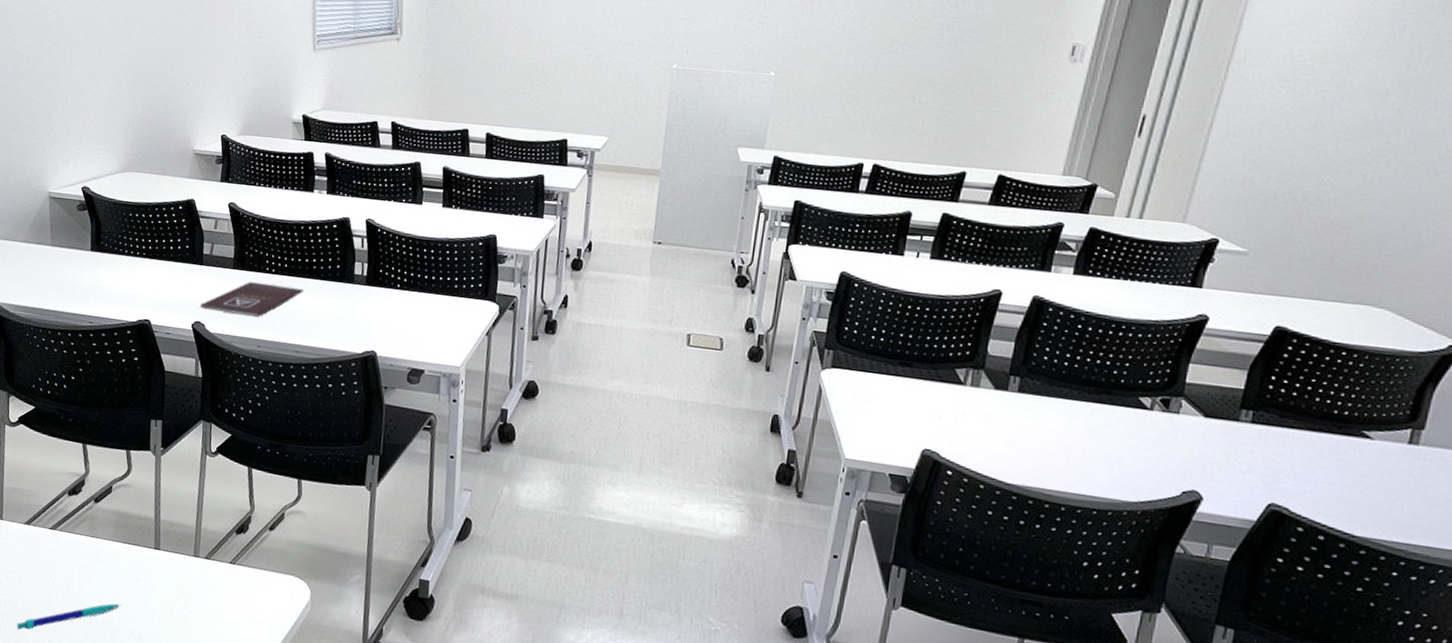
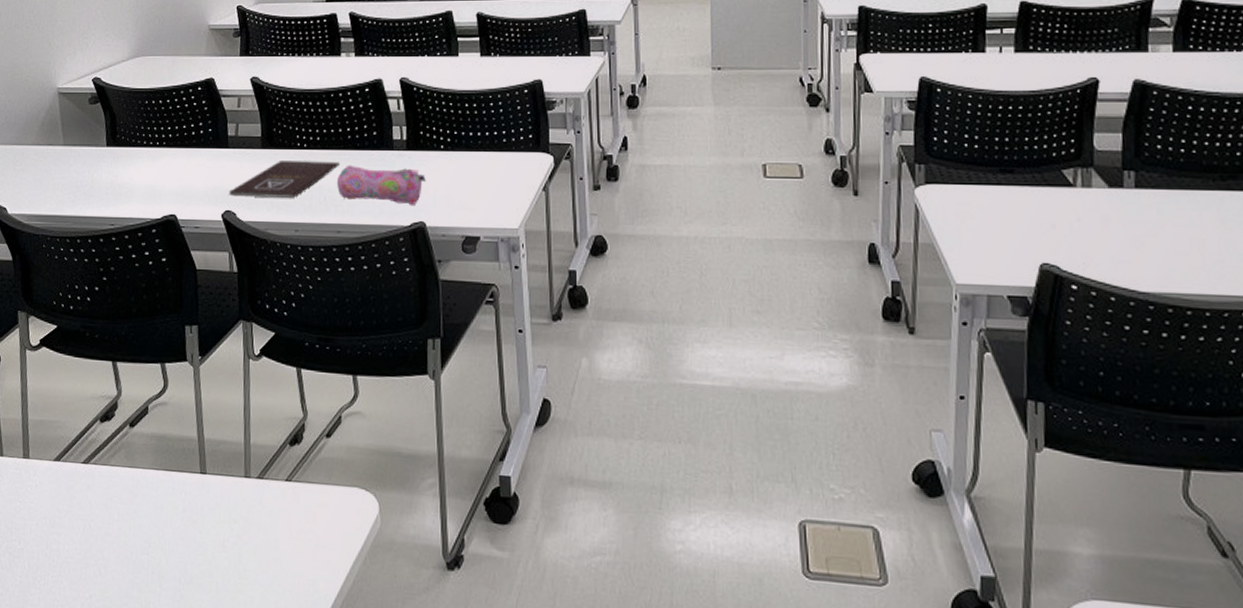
pen: present [16,603,121,631] -> none [52,542,168,586]
pencil case: none [298,292,381,335] -> present [336,164,426,205]

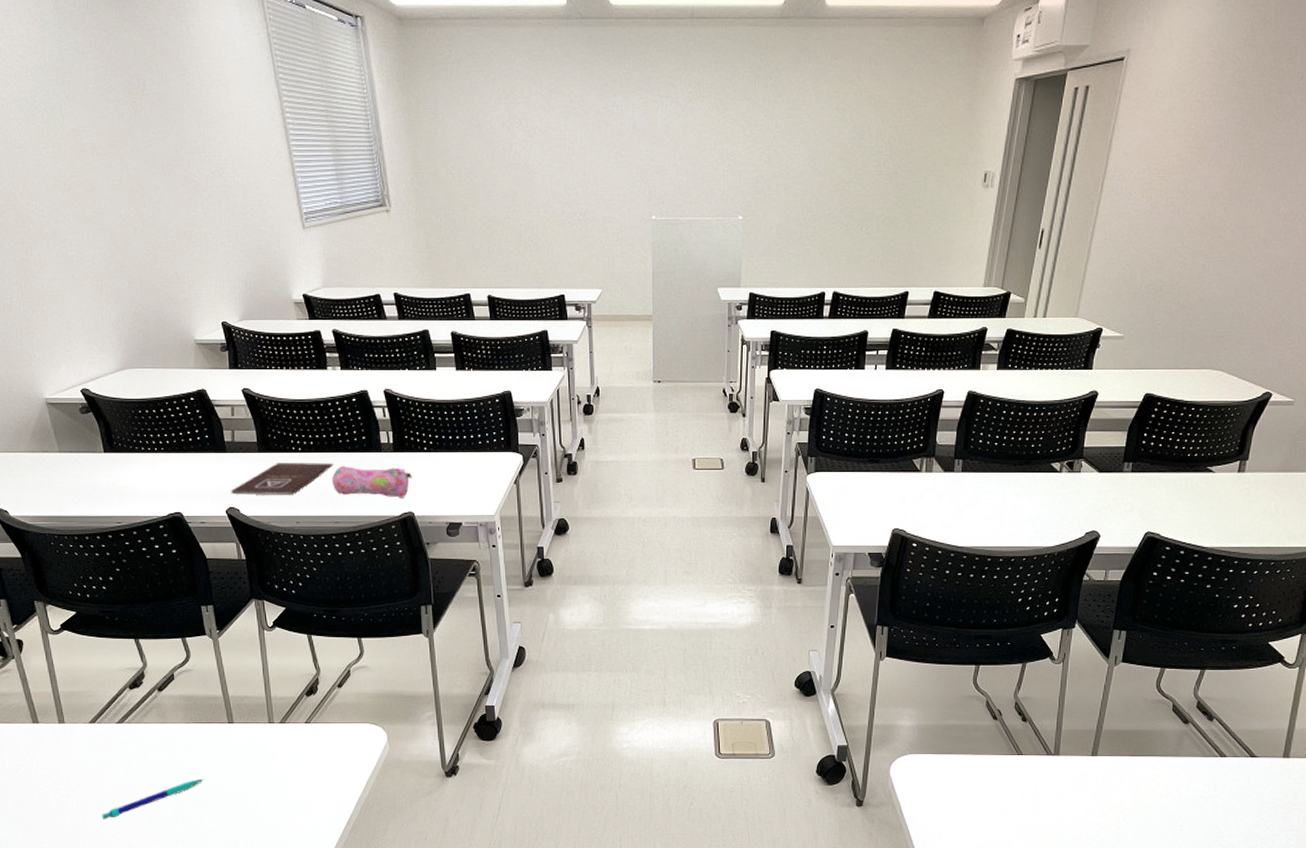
pen: none [52,542,168,586] -> present [101,778,205,821]

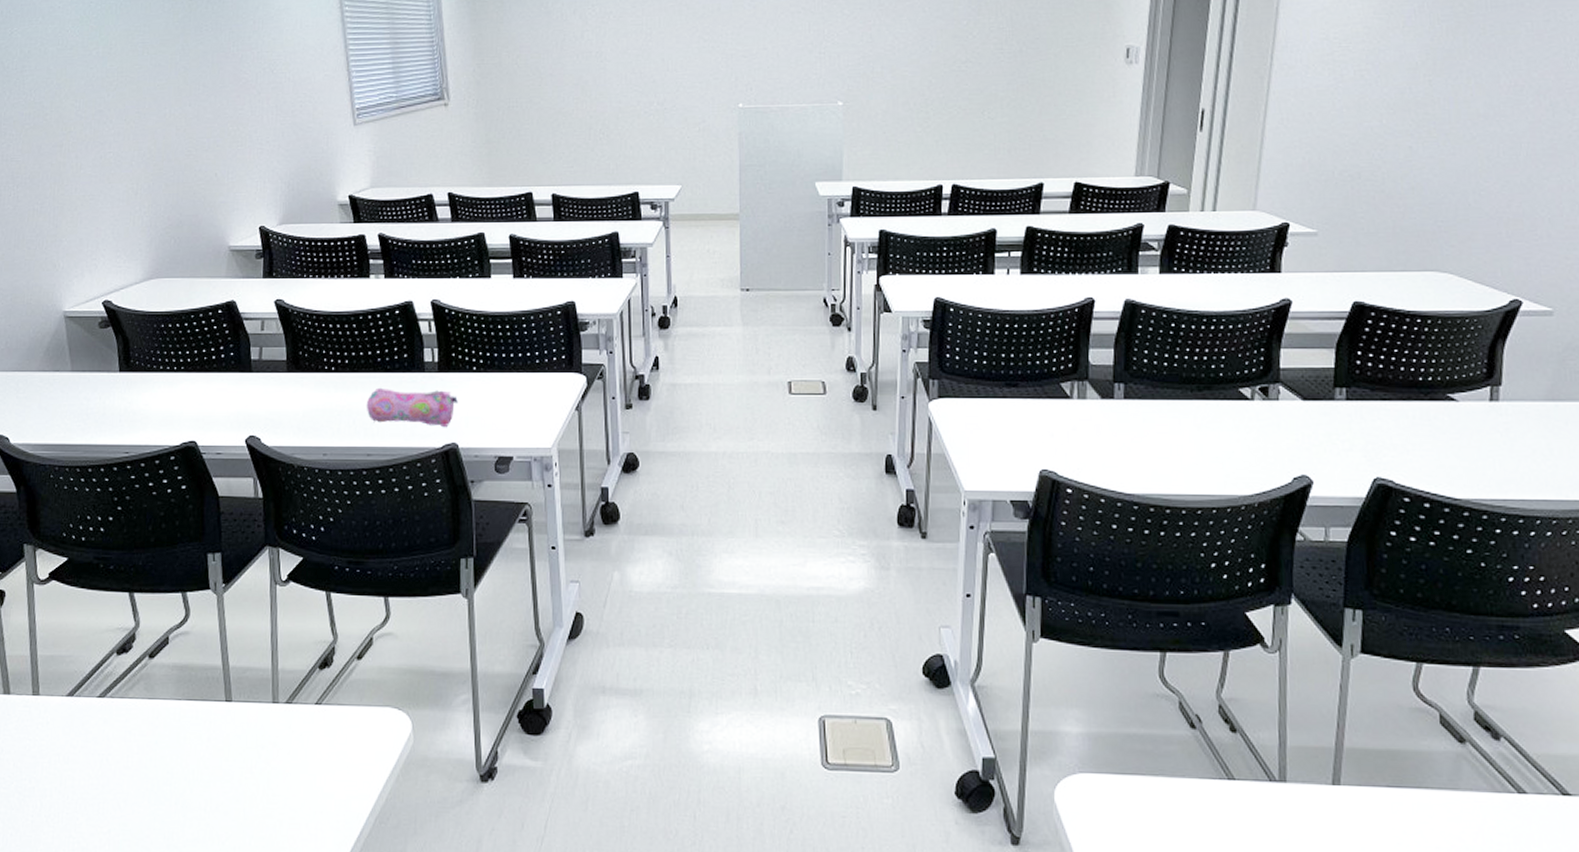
pen: present [101,778,205,821] -> none [67,772,192,823]
book: present [231,463,333,495] -> none [253,384,369,422]

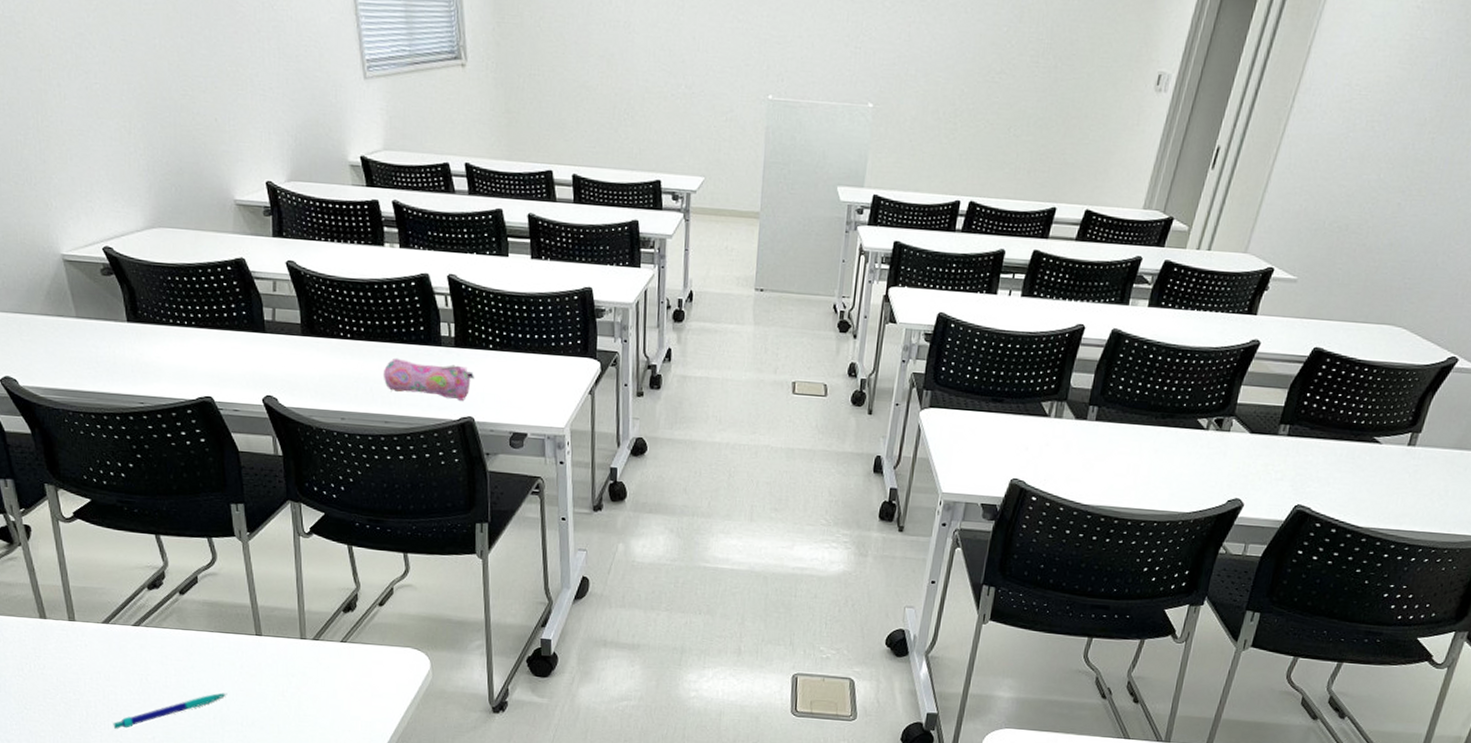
pen: none [67,772,192,823] -> present [113,692,228,730]

